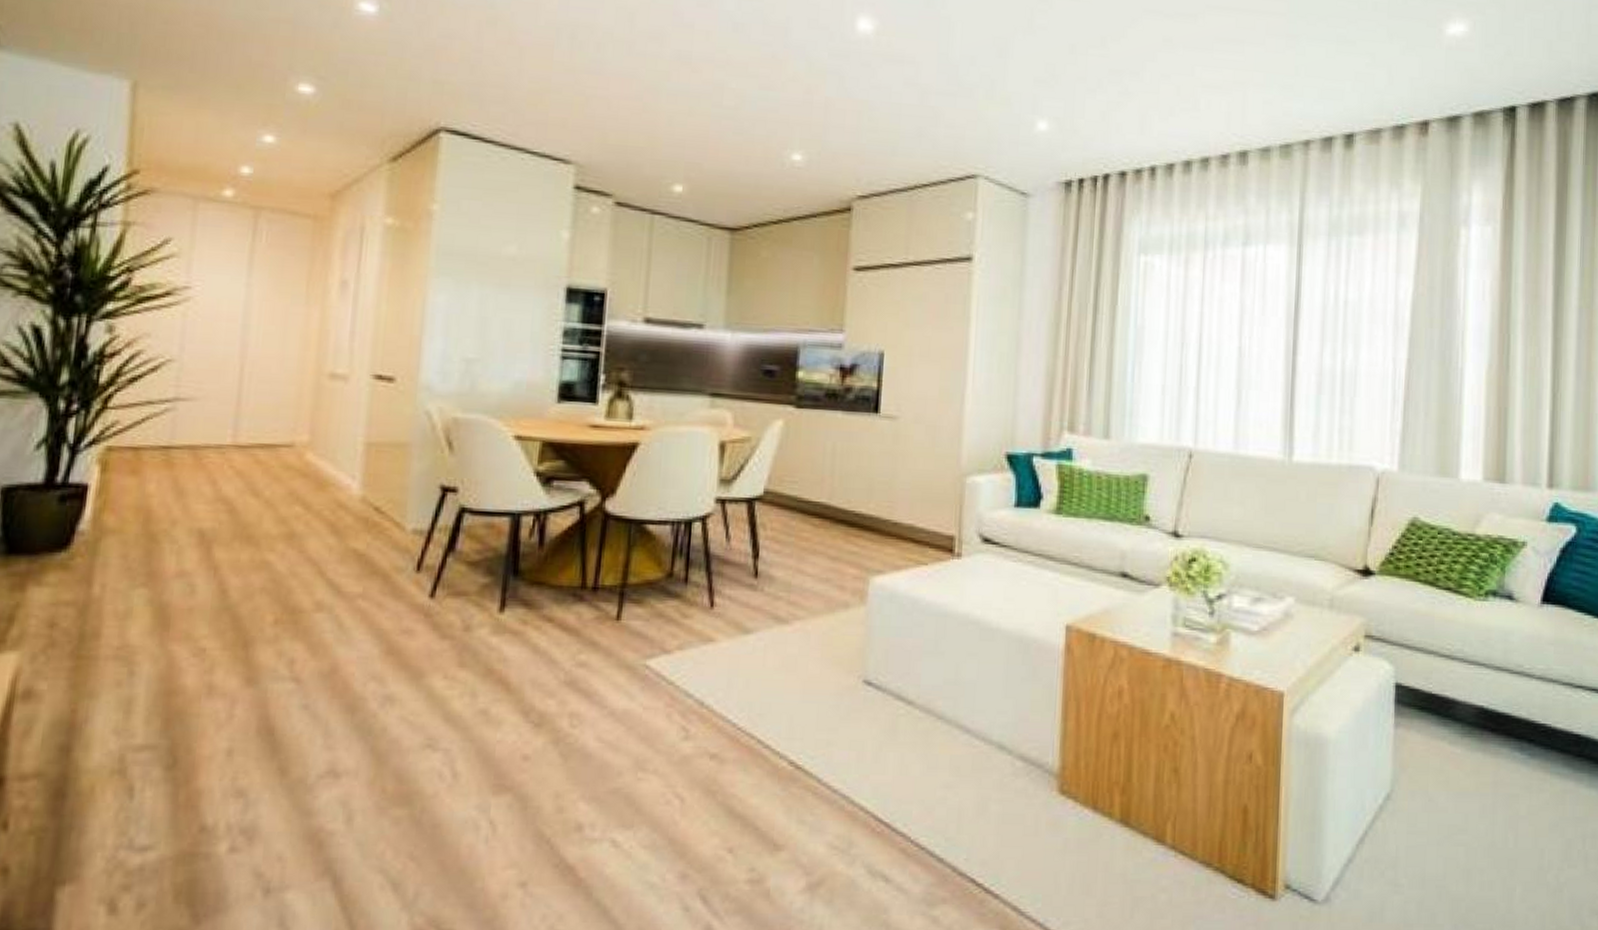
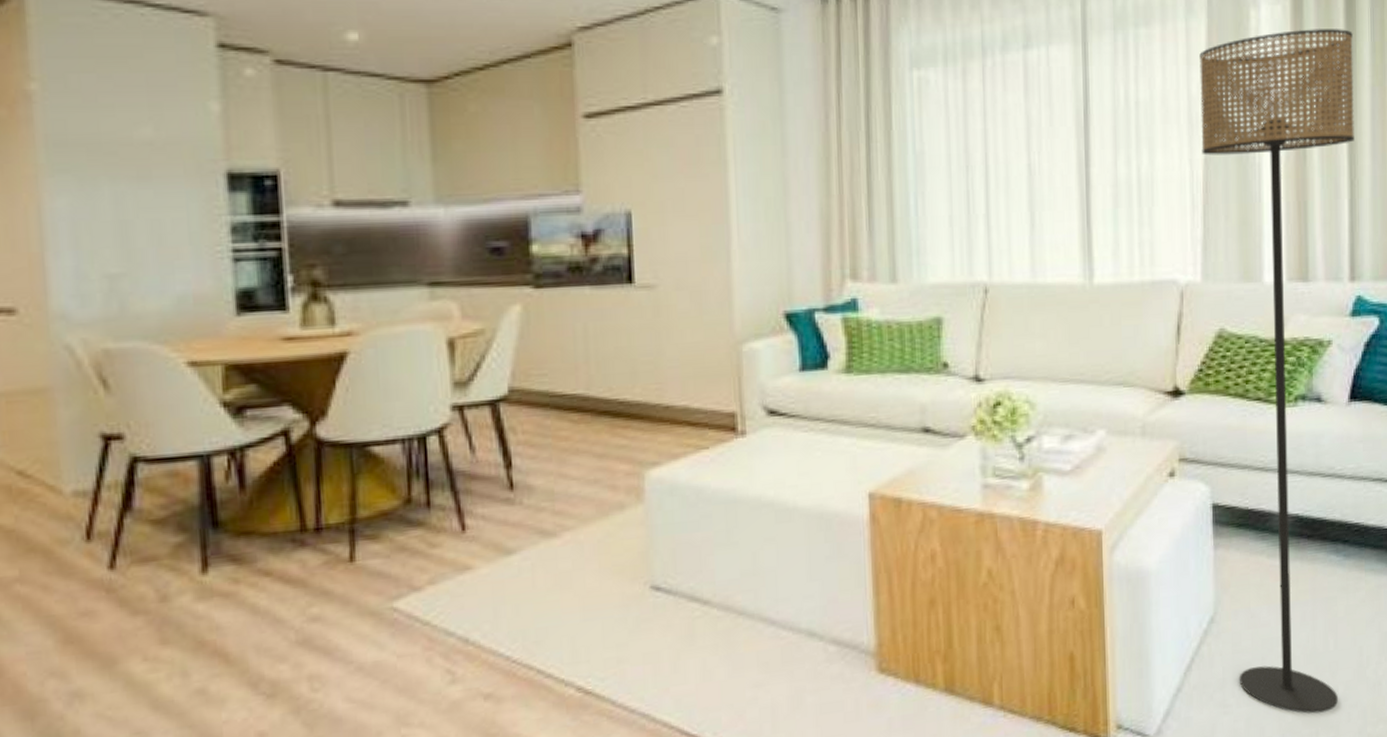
floor lamp: none [1405,250,1562,910] -> present [1199,29,1354,714]

